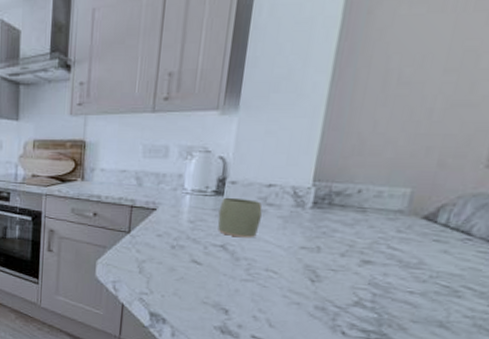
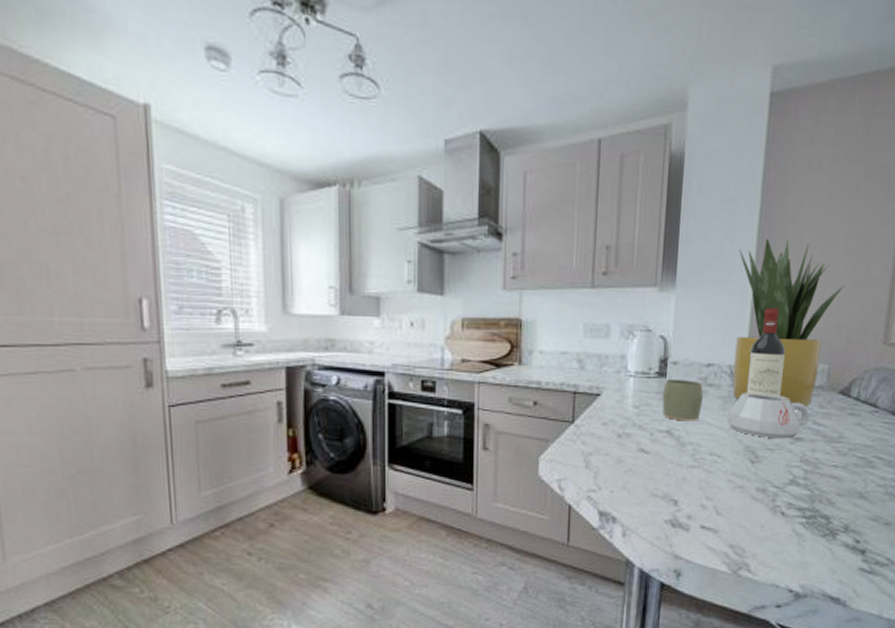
cup: none [285,213,385,262] -> present [726,393,811,439]
planter: none [294,58,441,232] -> present [732,238,845,408]
wine bottle: none [309,130,360,218] -> present [746,308,786,396]

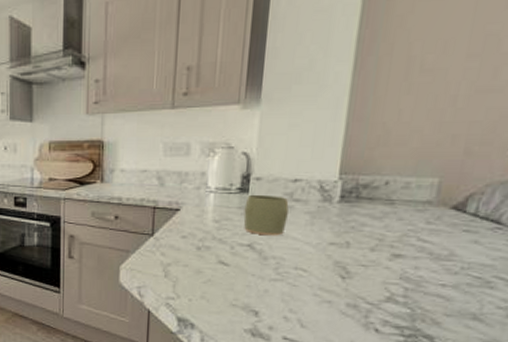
cup: present [726,393,811,439] -> none [314,208,414,256]
planter: present [732,238,845,408] -> none [322,46,465,224]
wine bottle: present [746,308,786,396] -> none [337,120,387,211]

